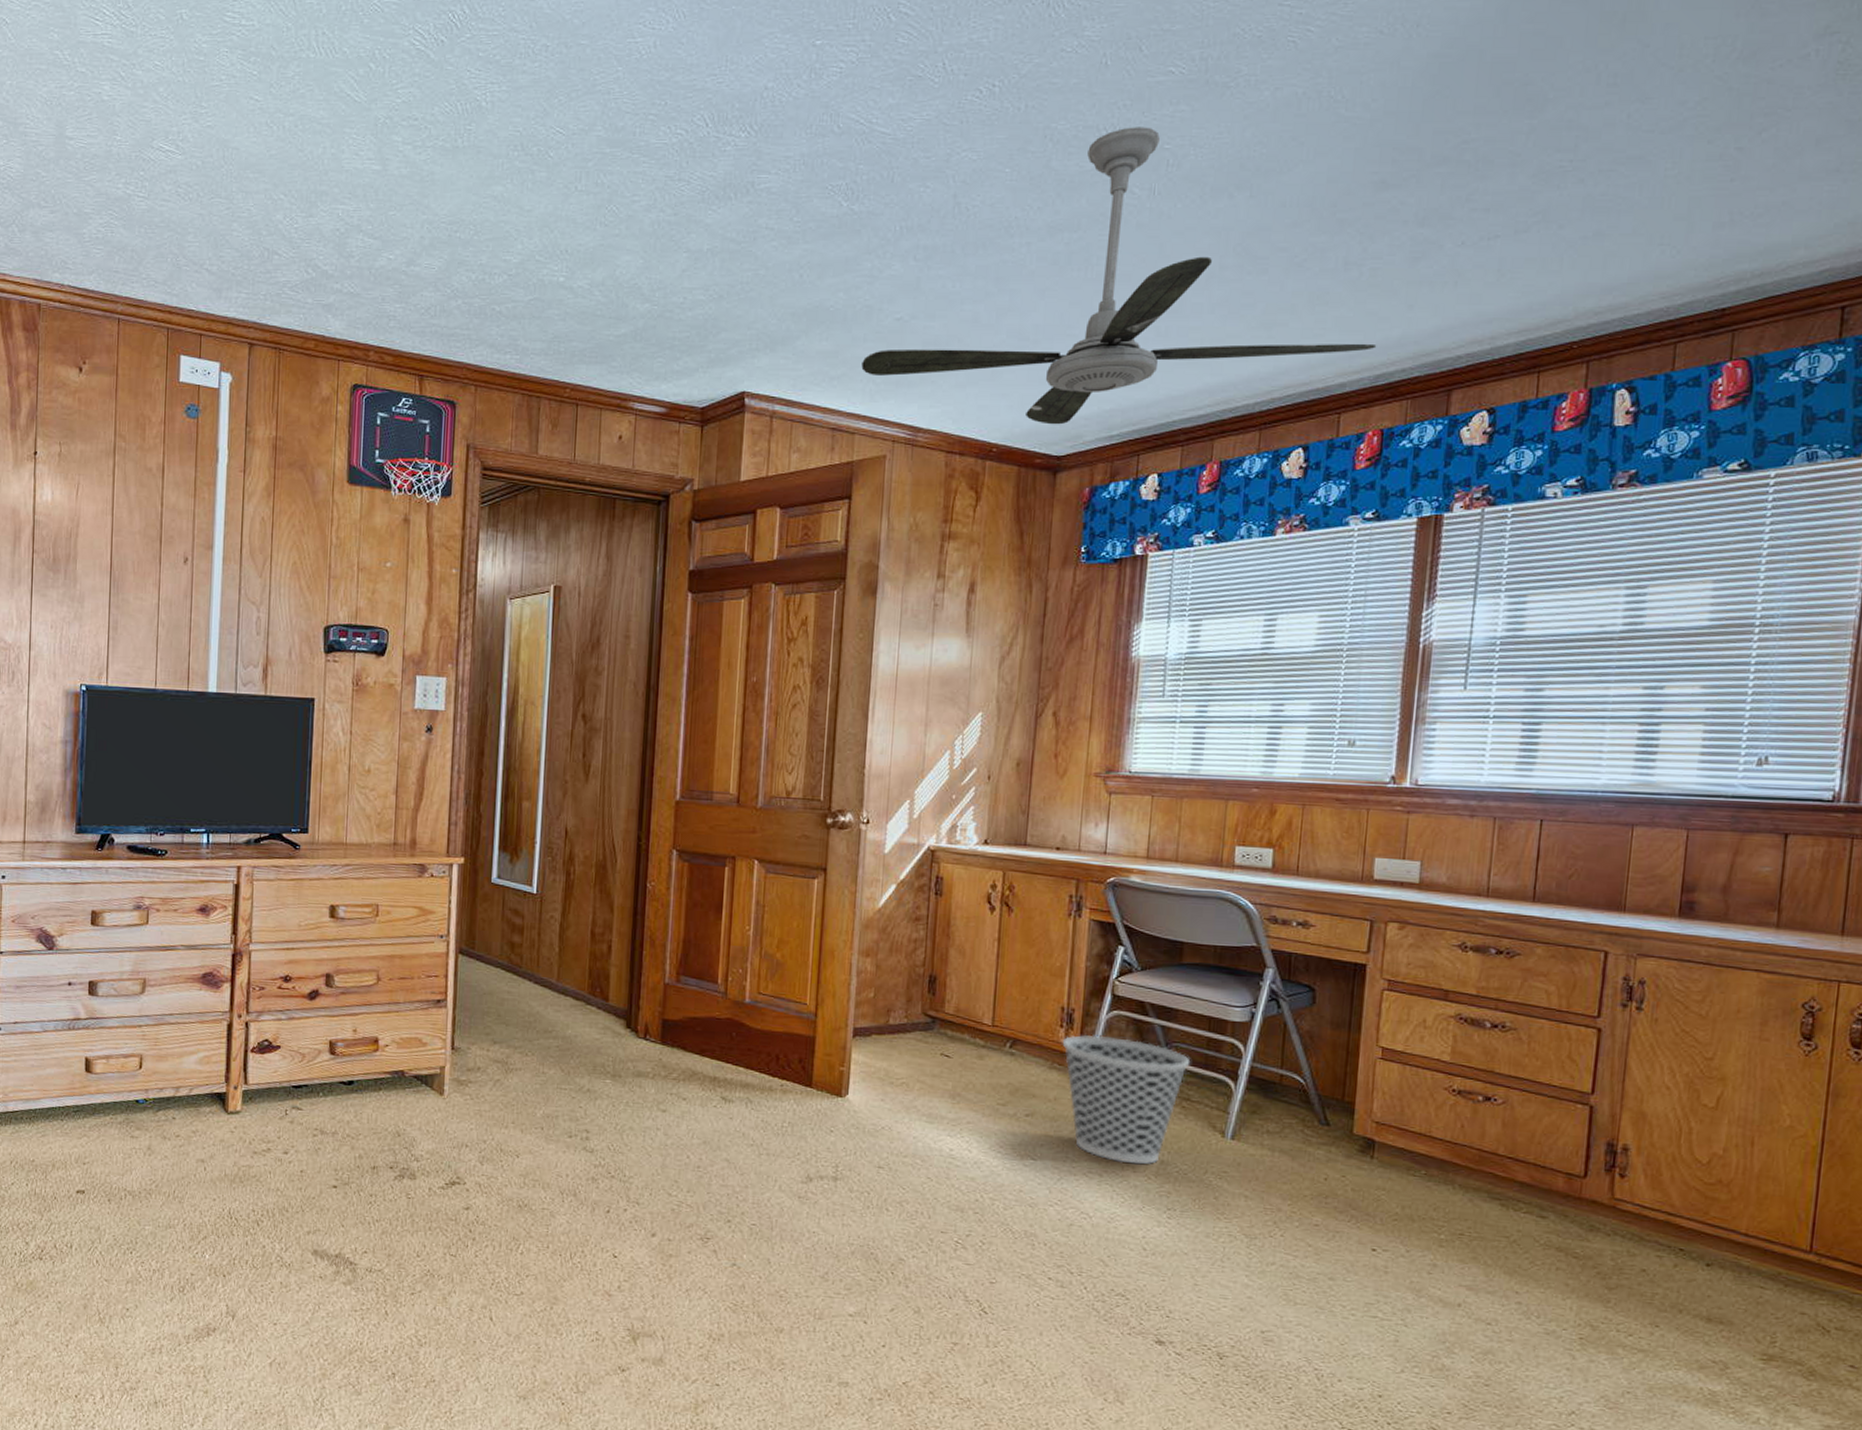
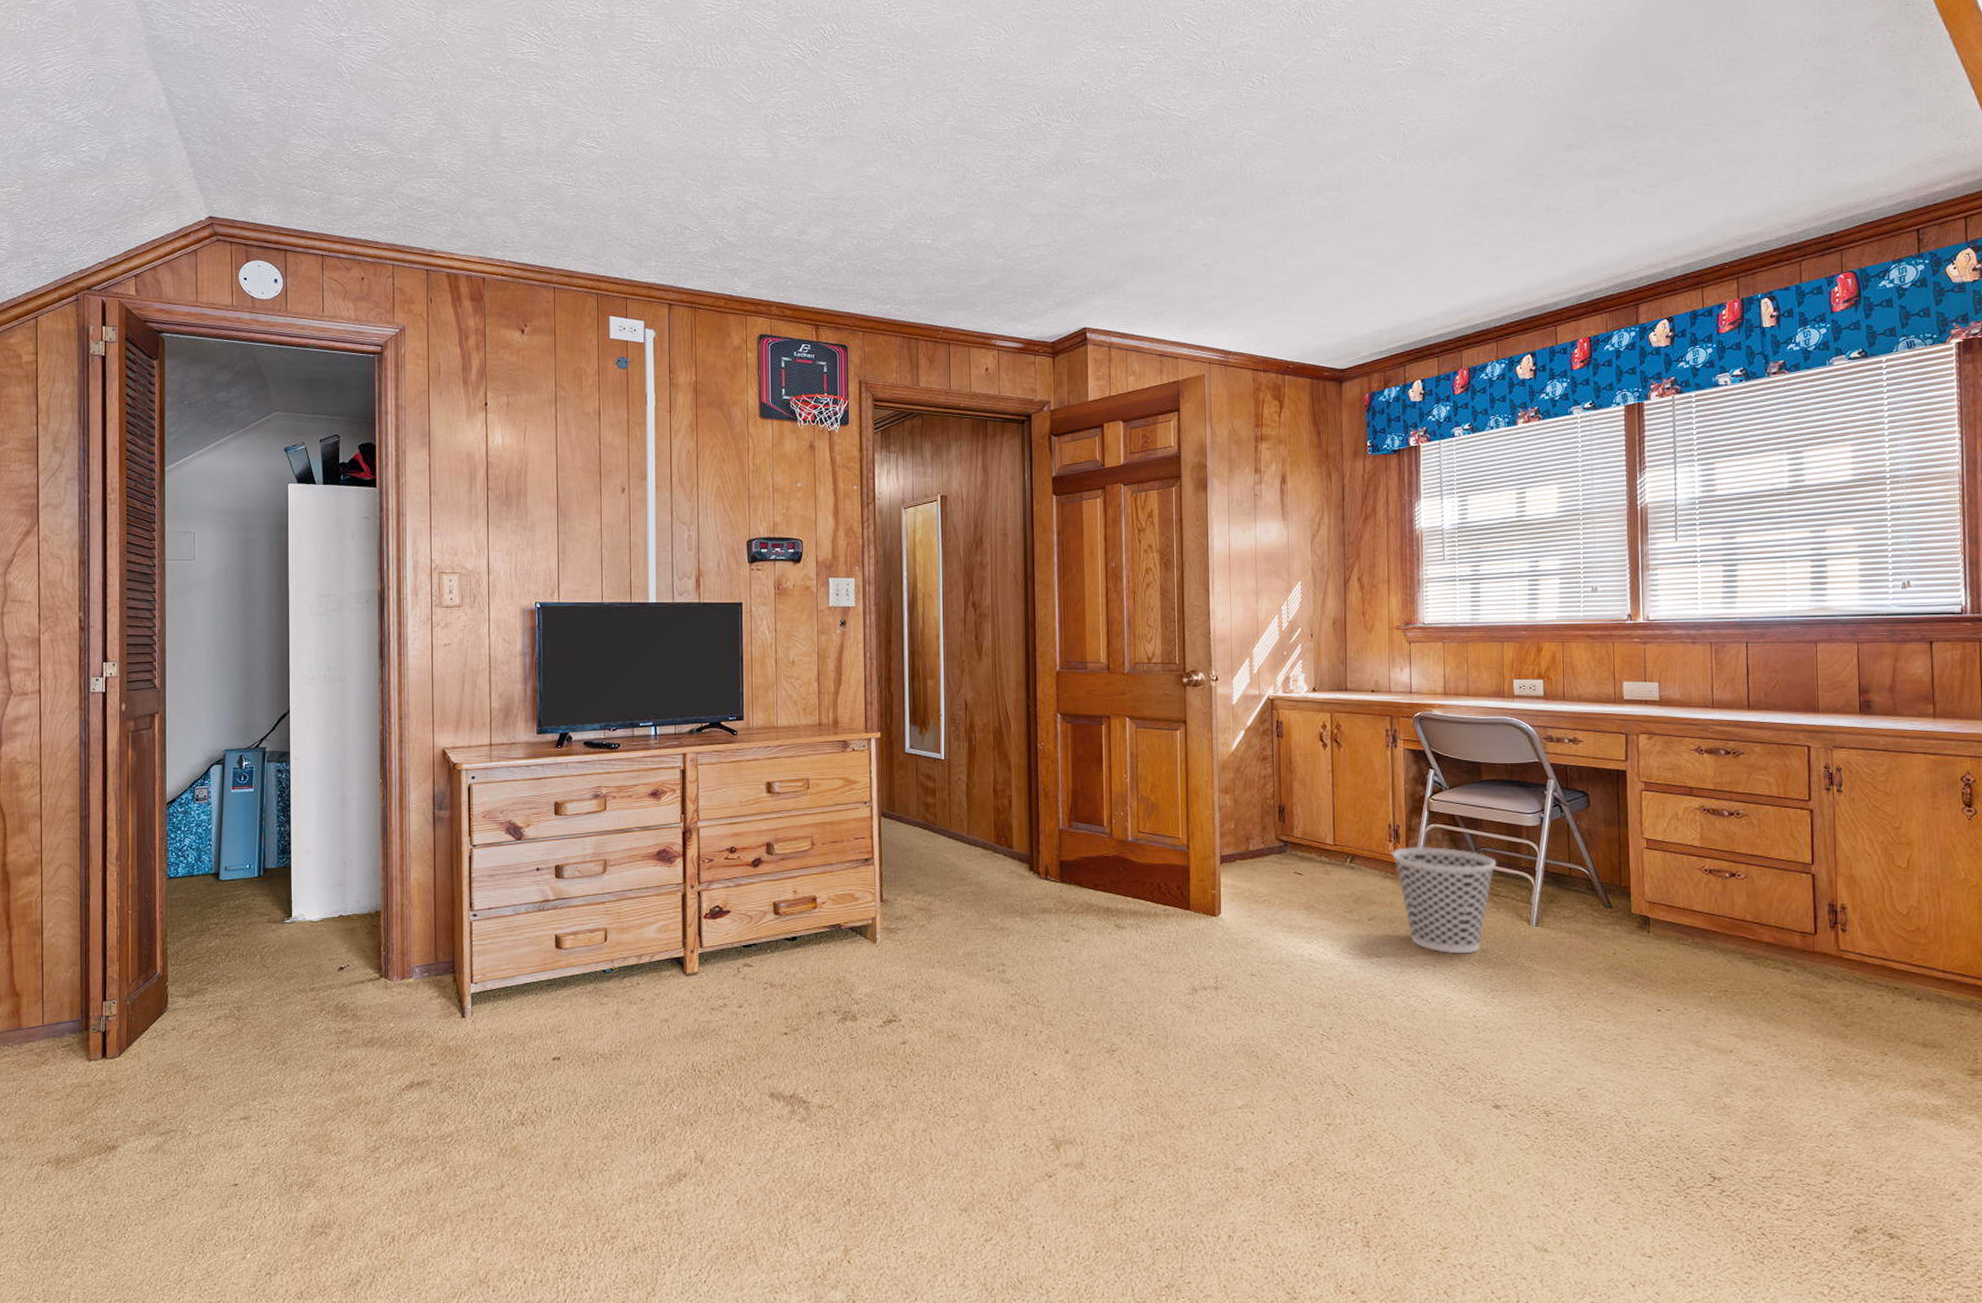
ceiling fan: present [861,127,1377,425] -> none [1179,107,1579,344]

